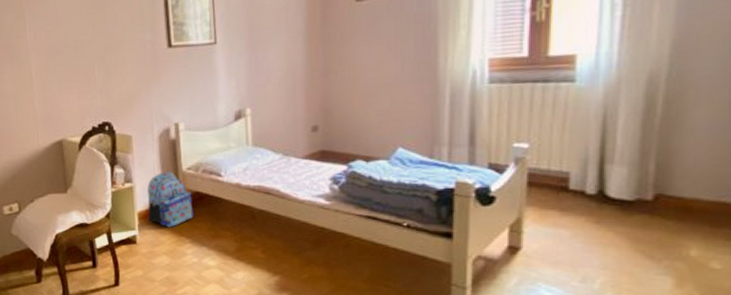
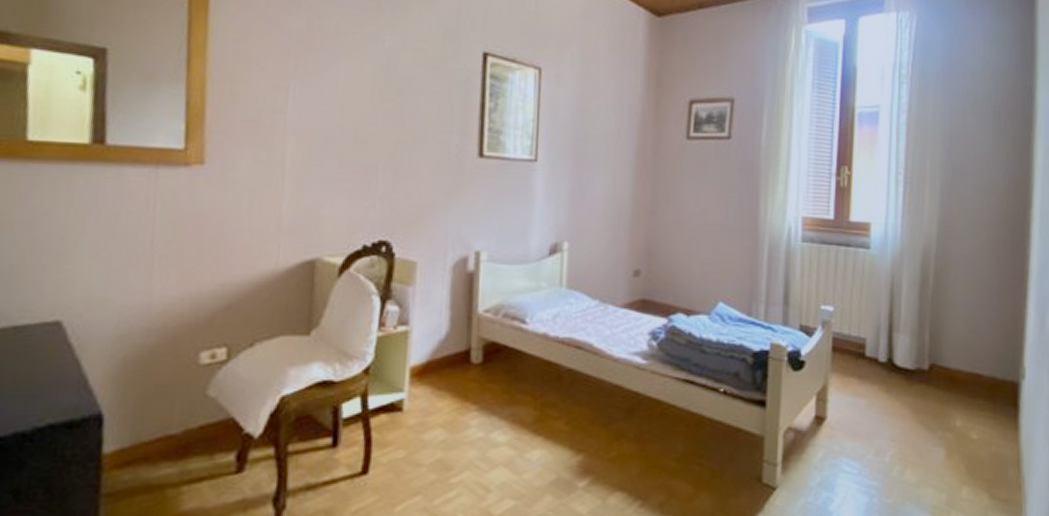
backpack: present [147,172,193,228] -> none [424,314,487,390]

